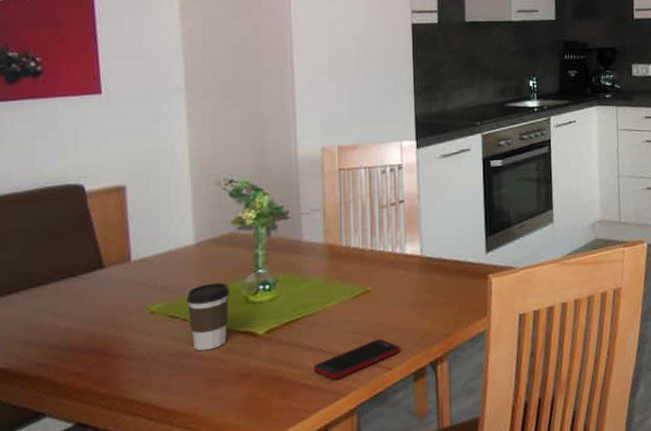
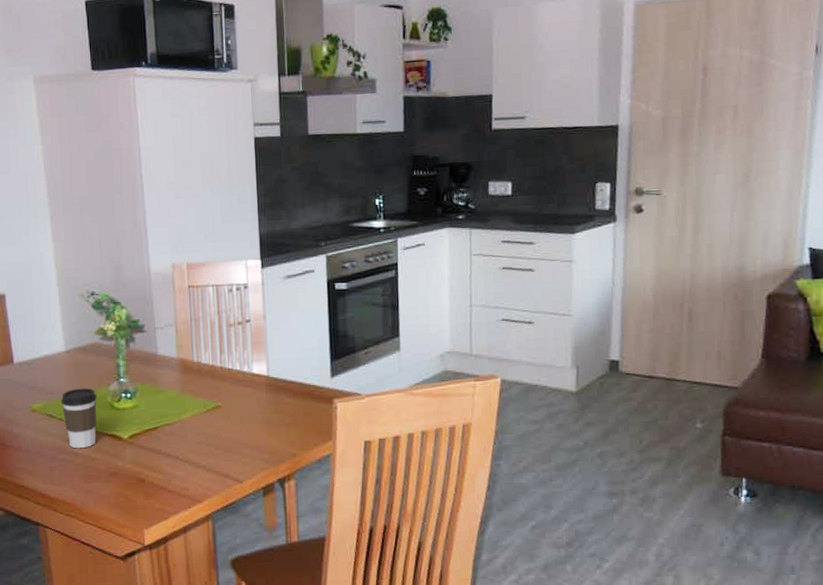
cell phone: present [314,338,400,380] -> none [172,452,250,487]

